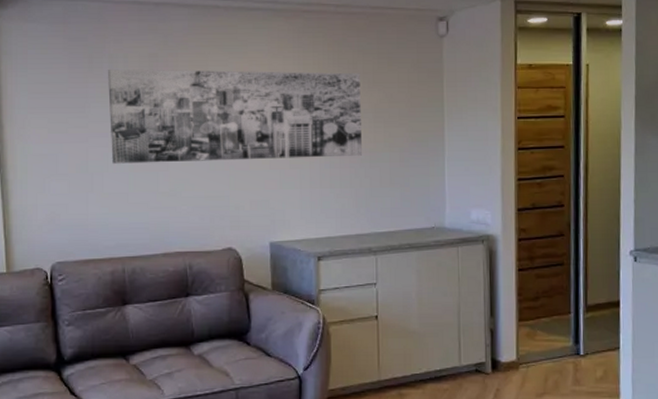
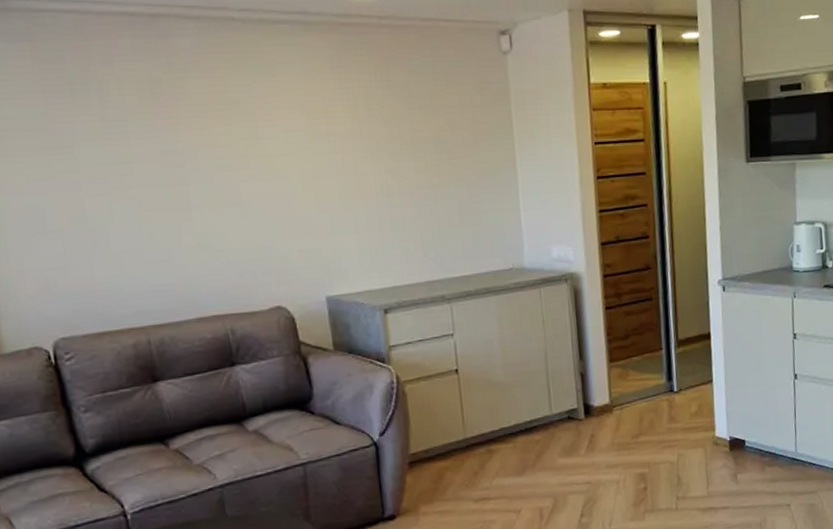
wall art: present [108,69,363,164] -> none [98,96,426,215]

